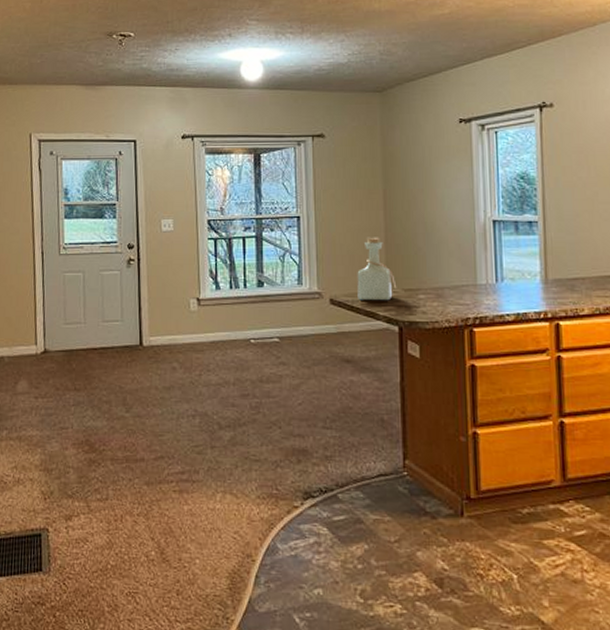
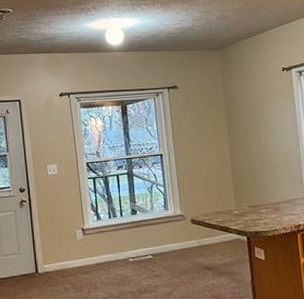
bottle: present [357,238,397,301] -> none [211,167,244,219]

